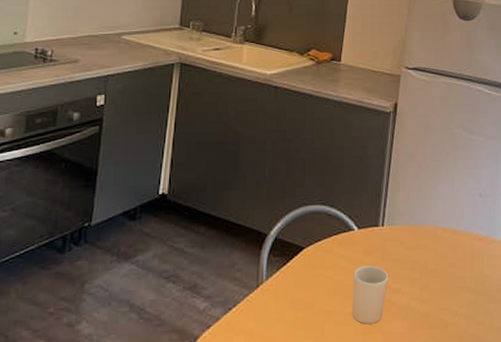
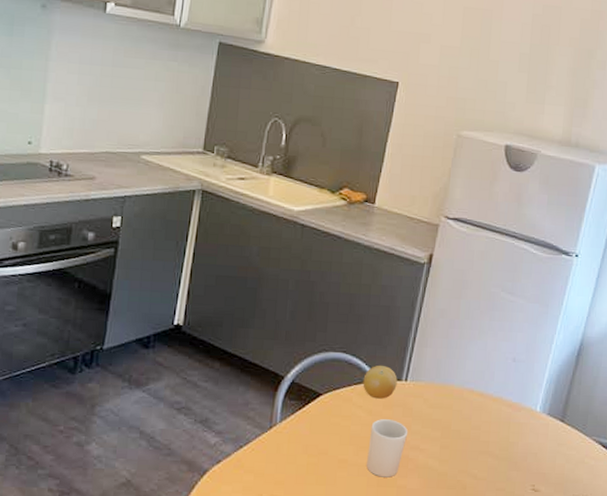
fruit: none [342,213,375,247] -> present [363,365,397,399]

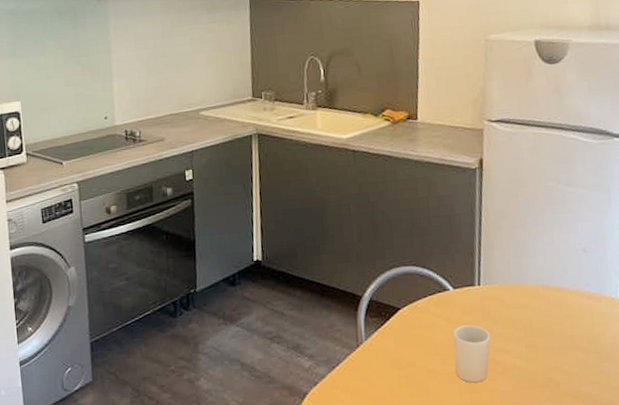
fruit: present [363,365,397,399] -> none [437,273,471,306]

